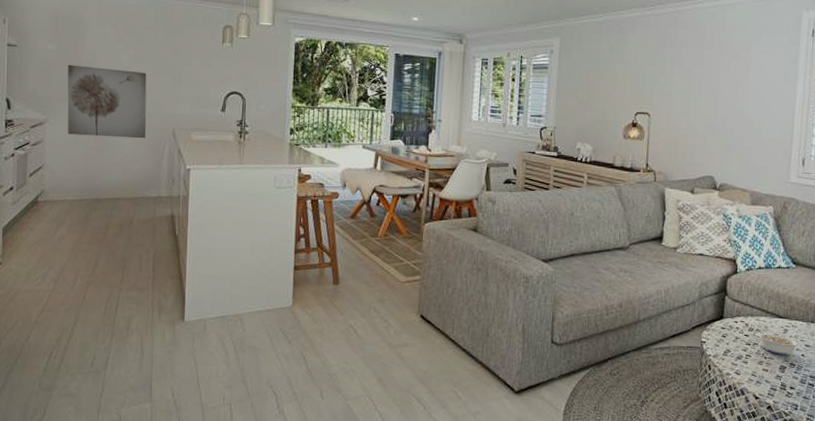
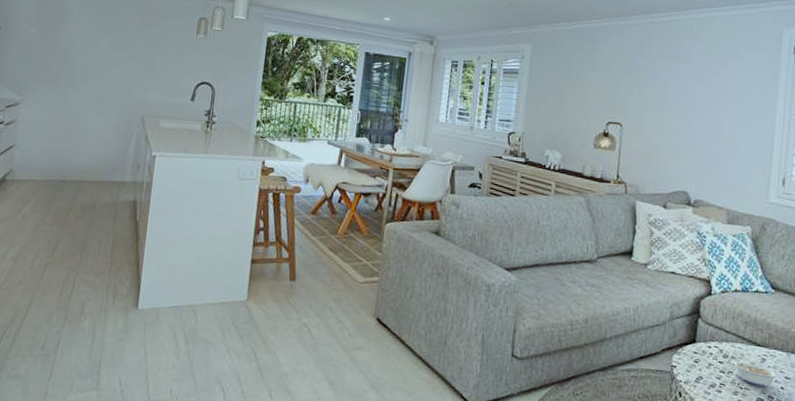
wall art: present [67,64,147,139] -> none [41,48,122,124]

